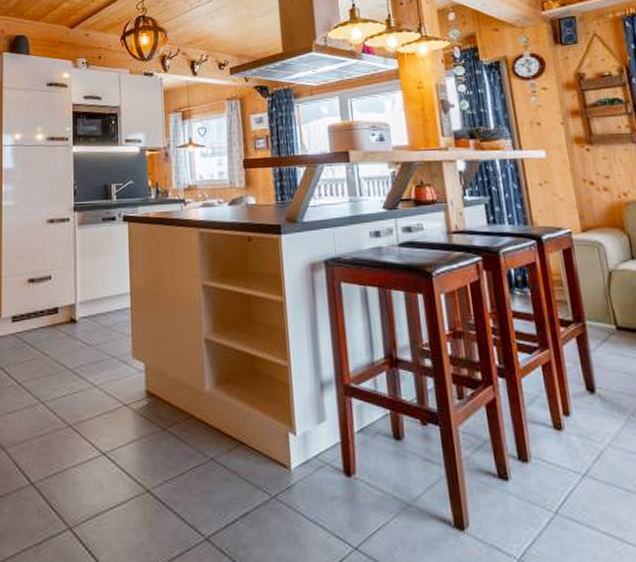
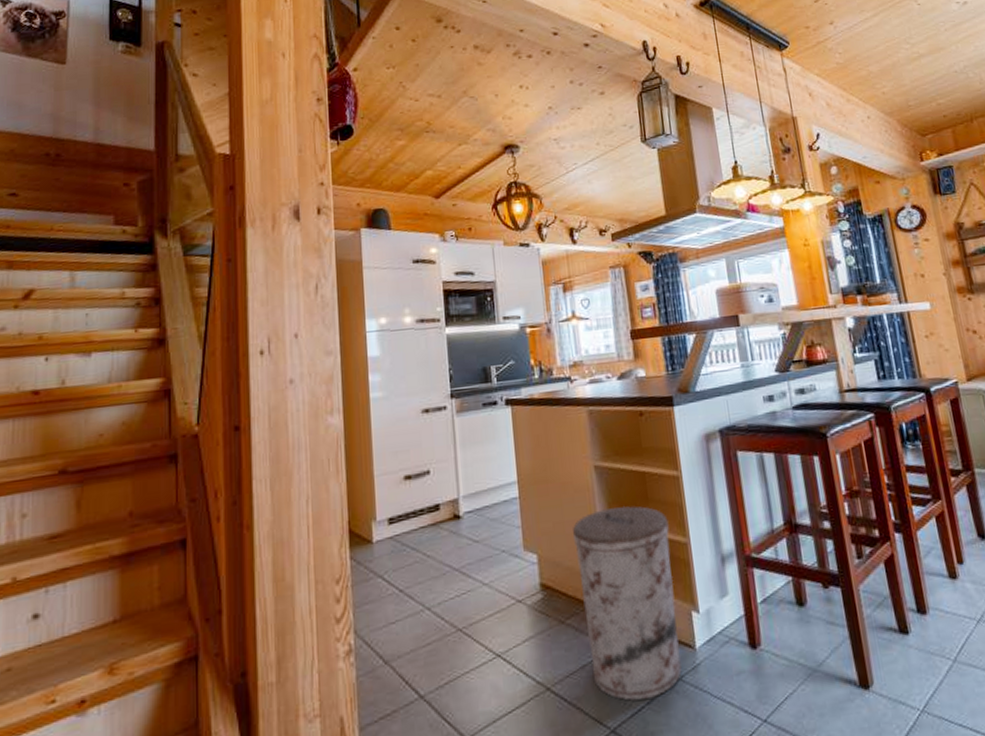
trash can: none [179,325,276,512] -> present [573,505,682,701]

